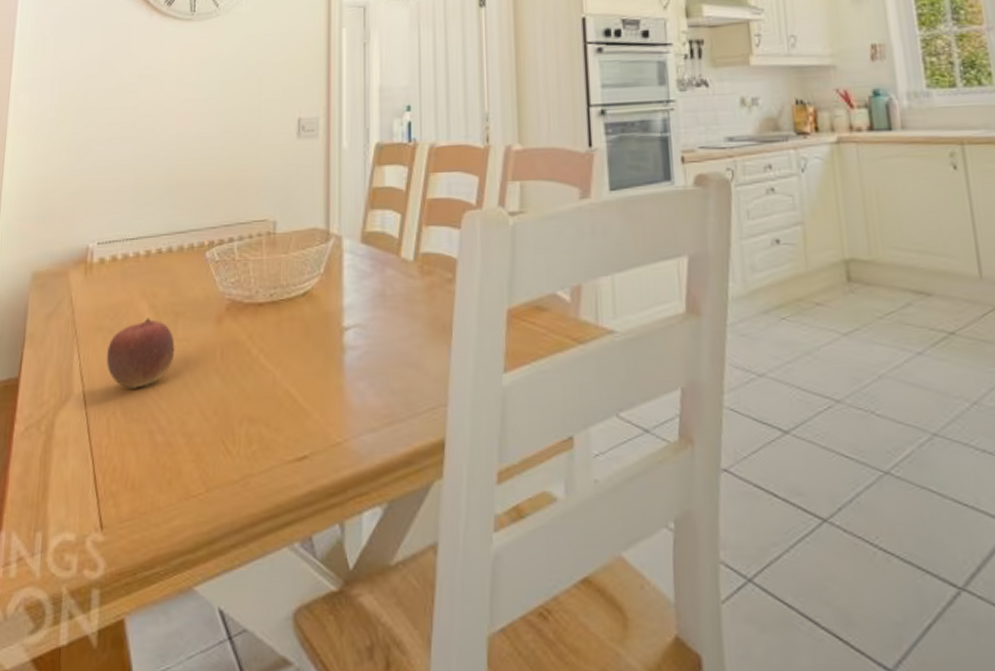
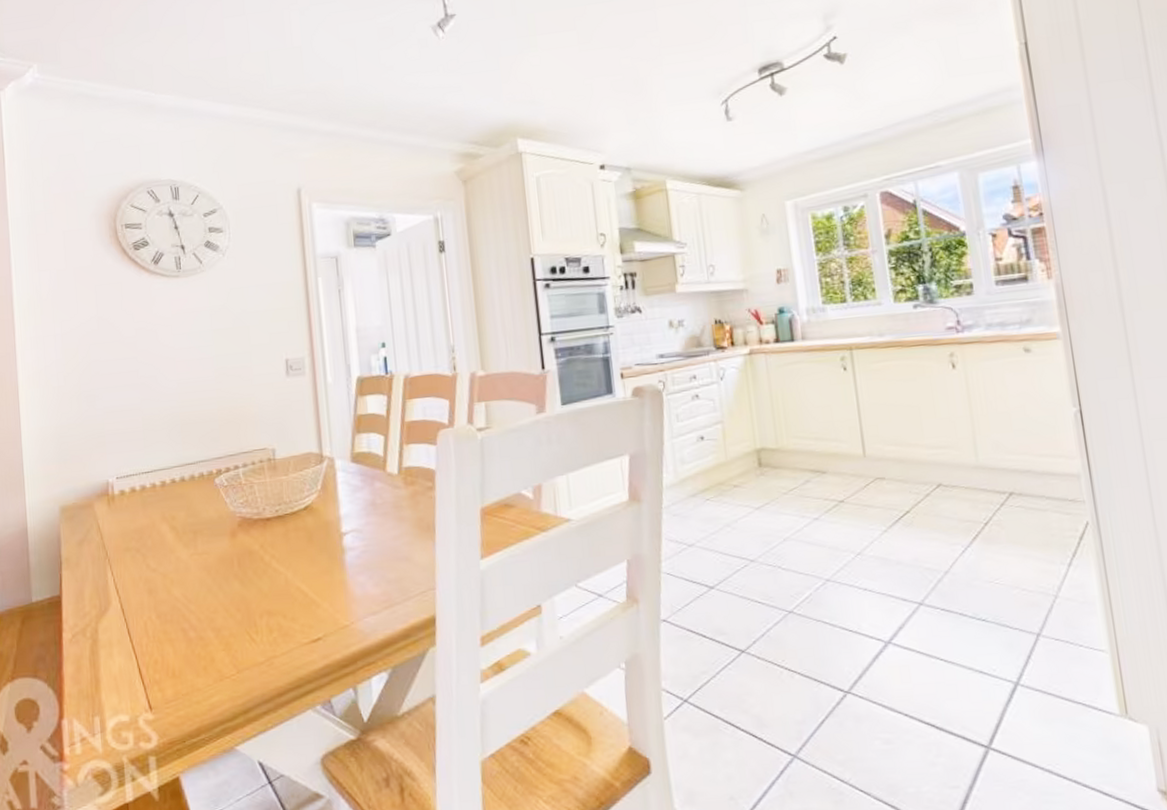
apple: present [106,318,175,389] -> none [136,537,197,597]

